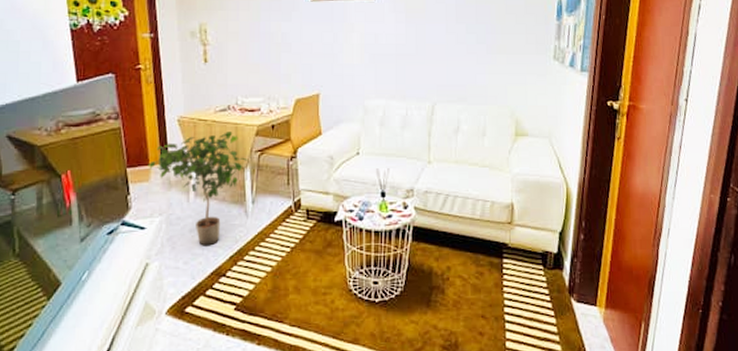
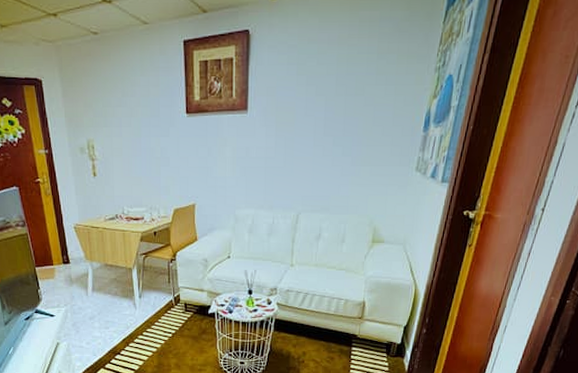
potted plant: present [148,132,249,246] -> none [52,237,135,331]

